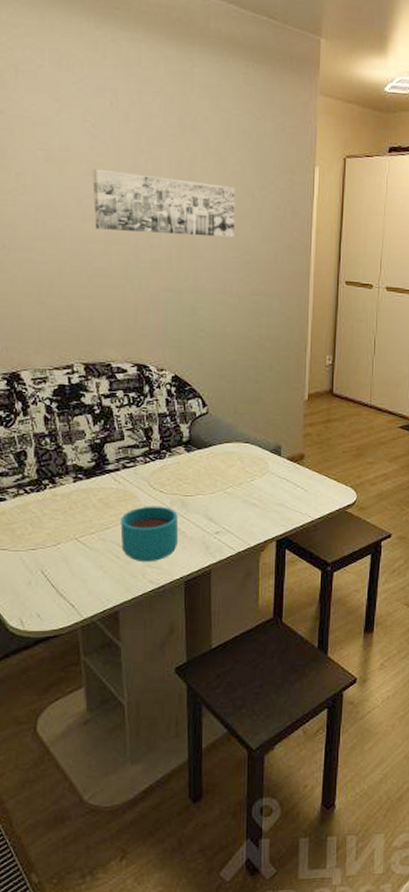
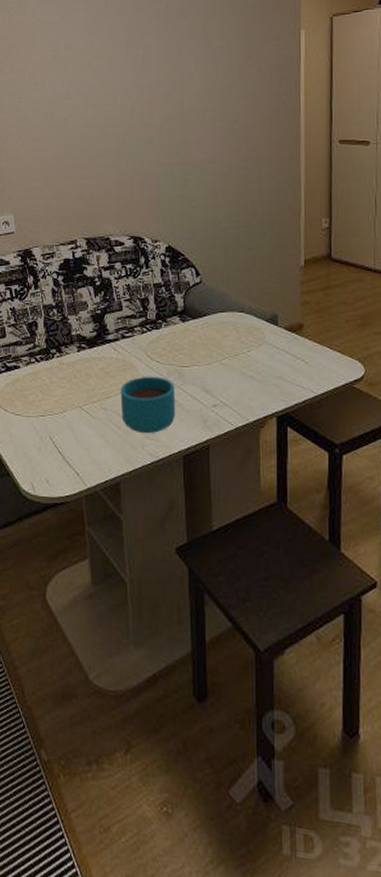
wall art: present [92,168,235,238] -> none [92,60,222,114]

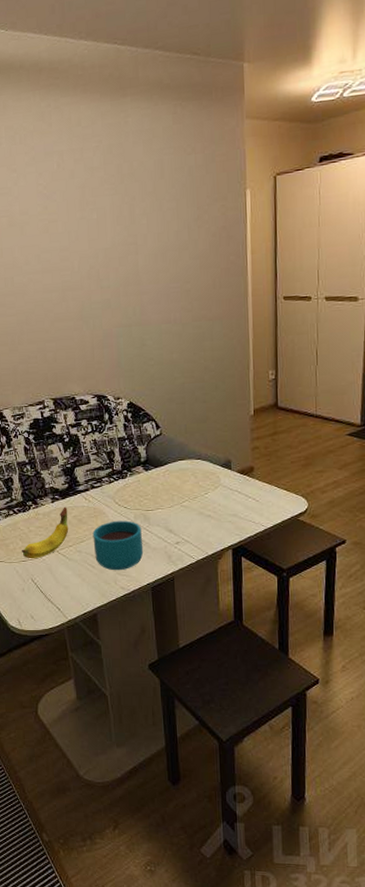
fruit: none [41,357,94,414] -> present [22,506,69,559]

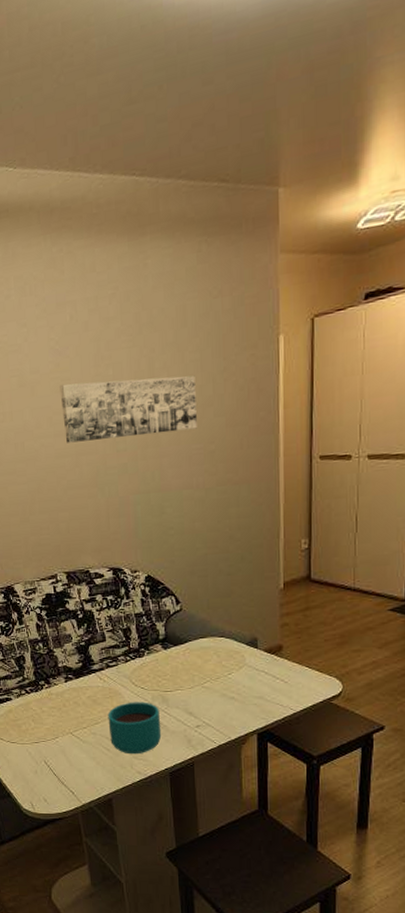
fruit: present [22,506,69,559] -> none [34,686,83,741]
wall art: none [47,222,174,279] -> present [60,375,197,443]

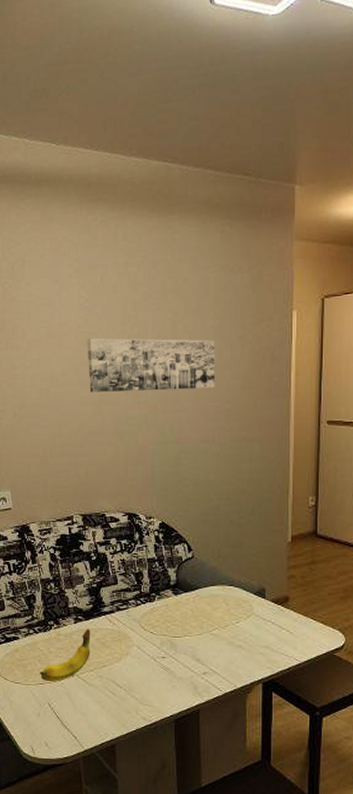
fruit: none [34,686,83,741] -> present [40,628,91,682]
cup: present [108,701,162,755] -> none [115,646,168,700]

